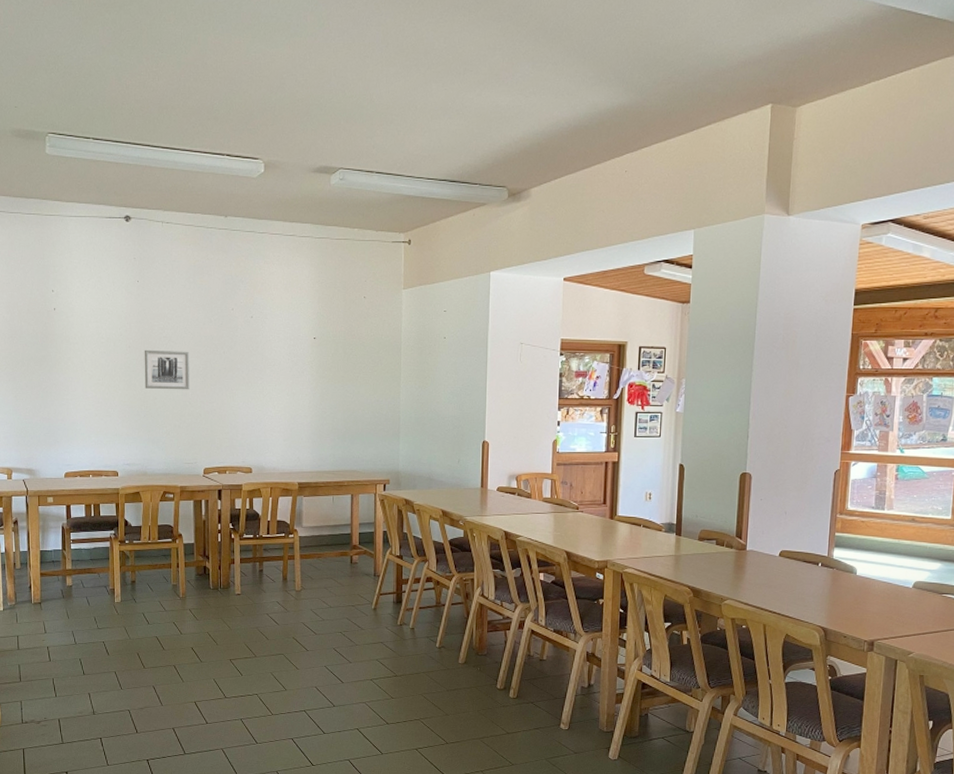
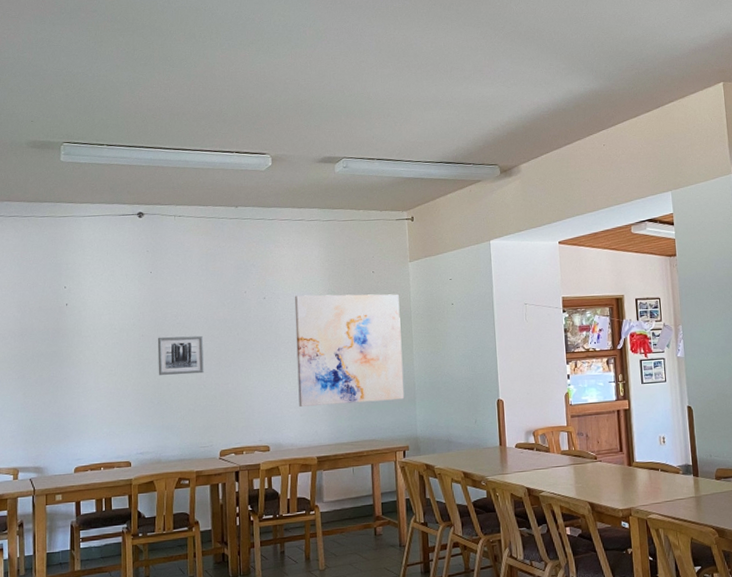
wall art: none [282,317,390,433] -> present [294,294,405,408]

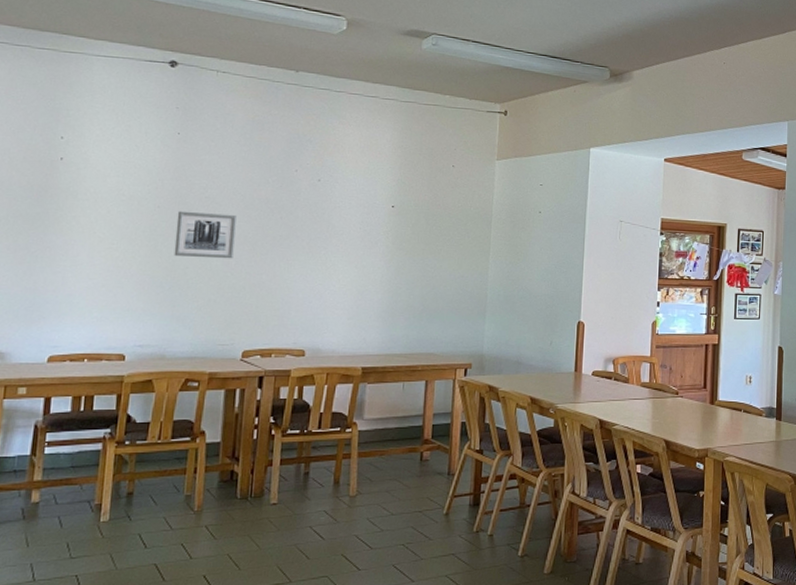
wall art: present [294,294,405,408] -> none [347,182,480,312]

